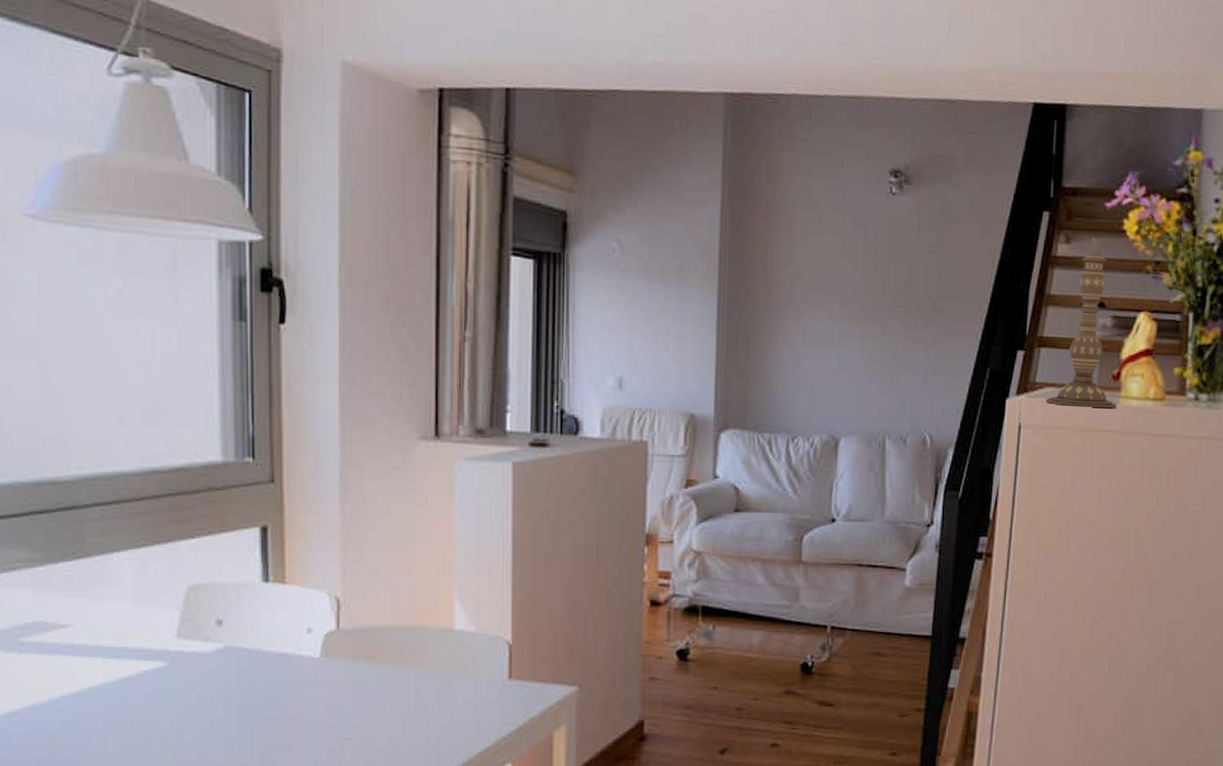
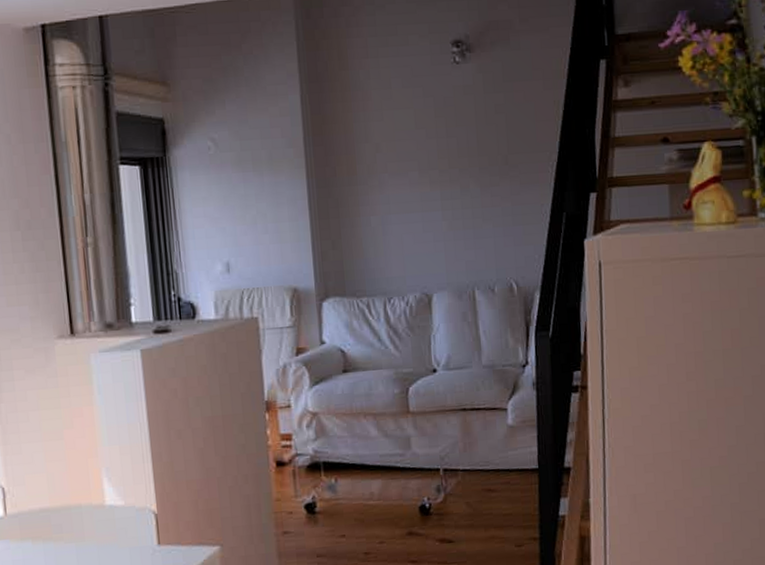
candlestick: present [1046,235,1117,409] -> none [622,75,691,240]

